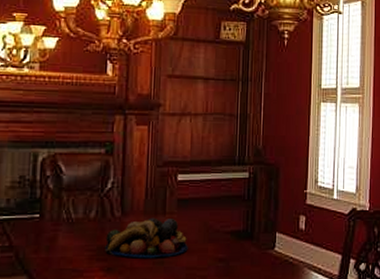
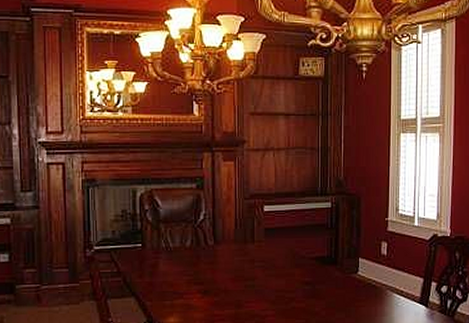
fruit bowl: present [105,217,188,259] -> none [201,245,276,282]

